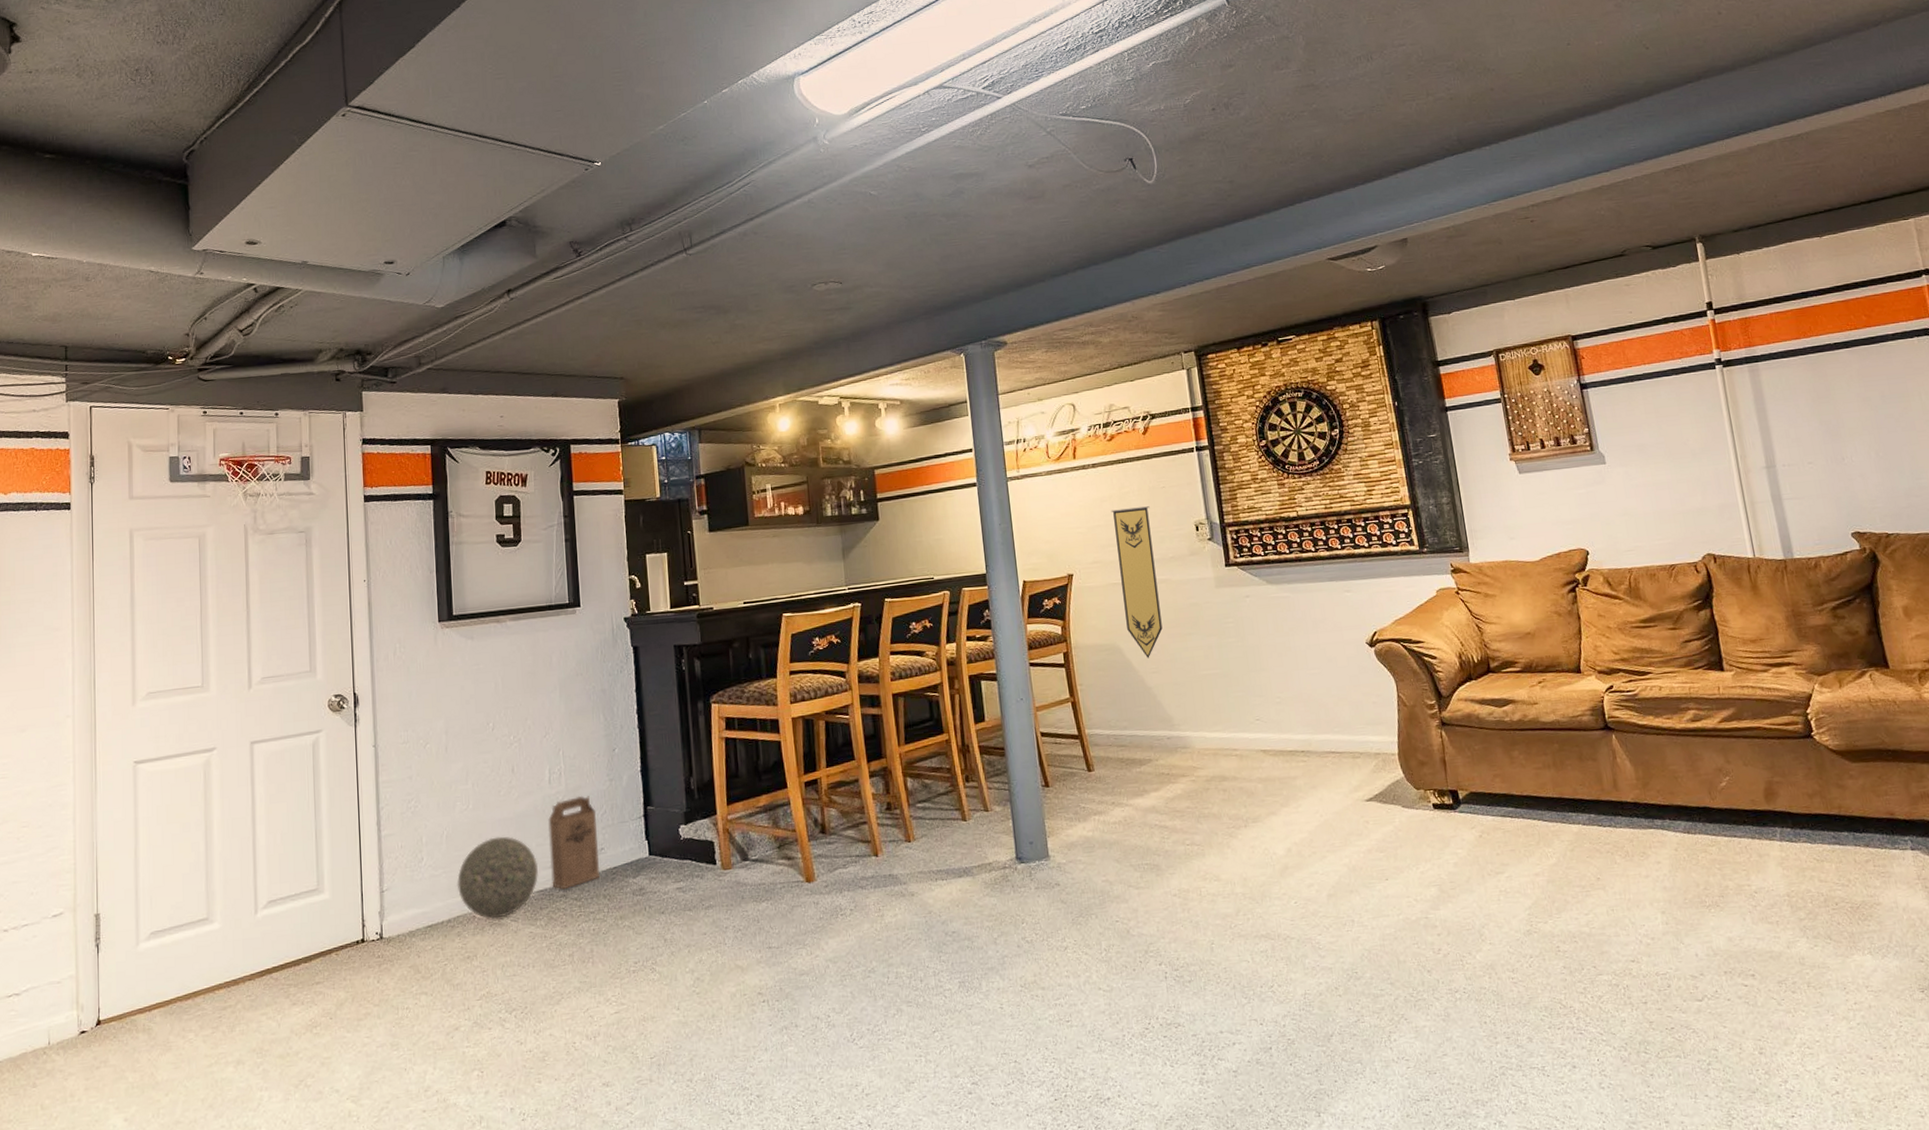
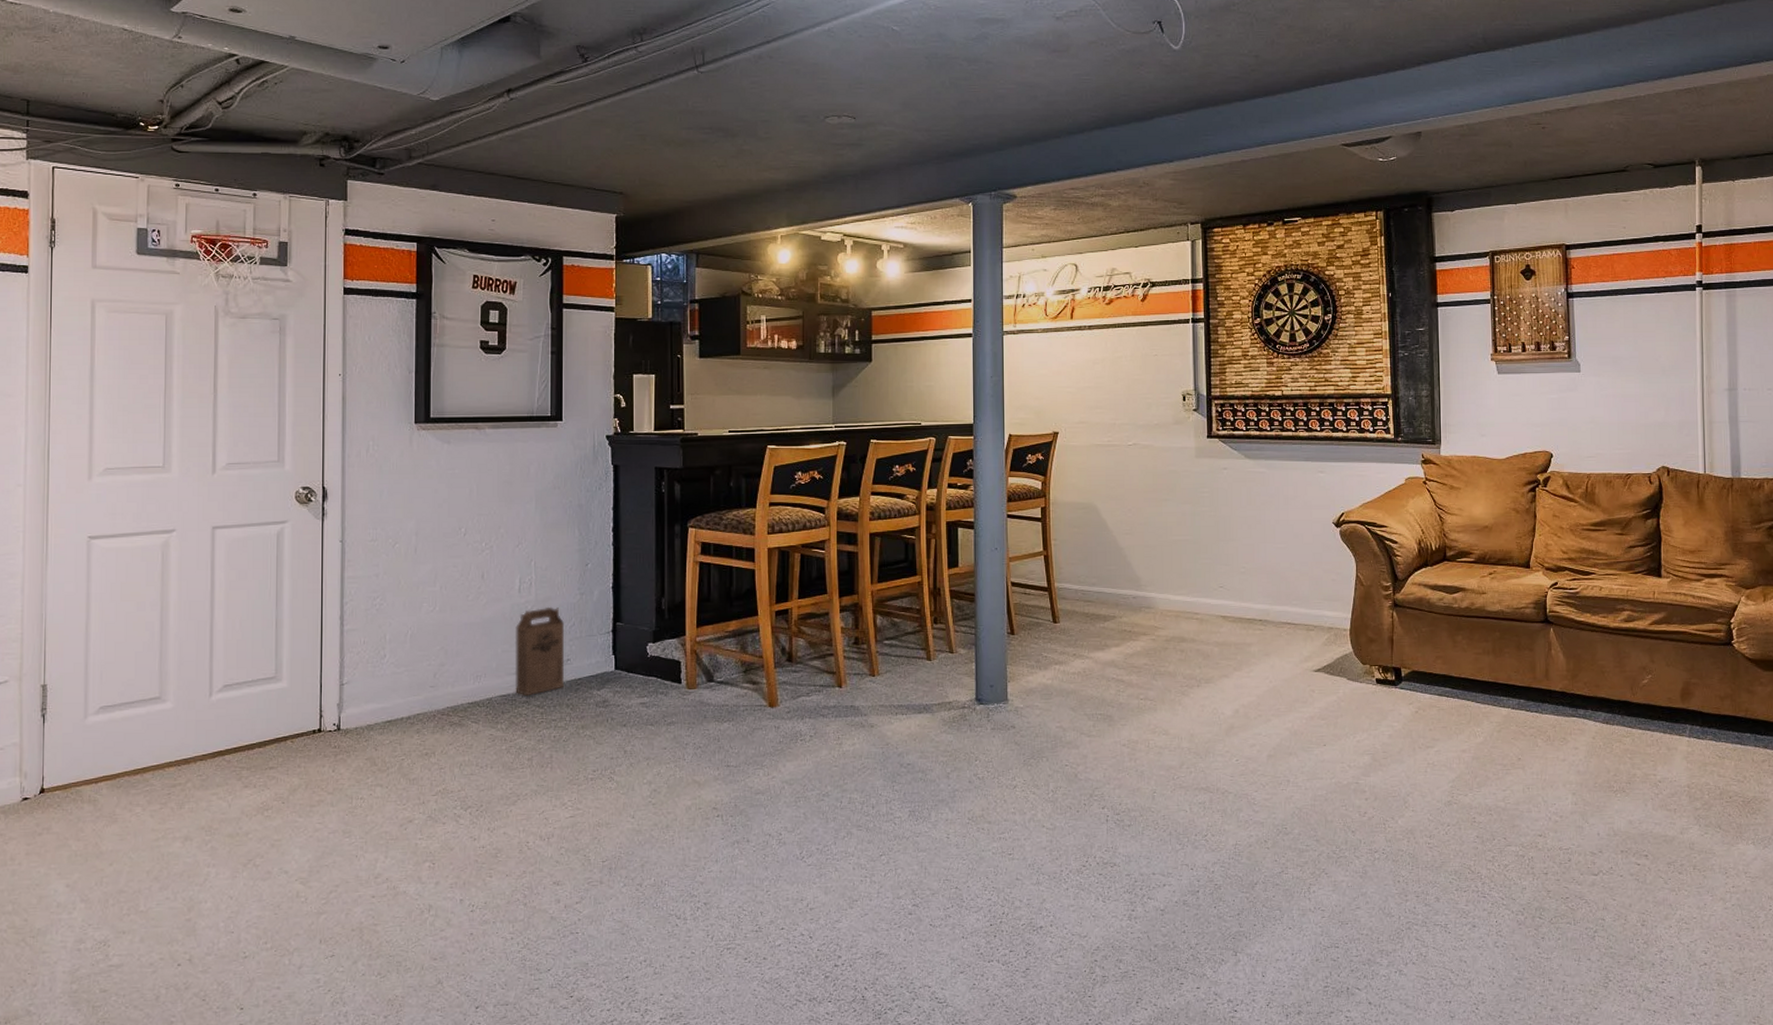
decorative ball: present [456,836,538,919] -> none [418,640,502,719]
pennant: present [1111,506,1163,658] -> none [1102,372,1141,520]

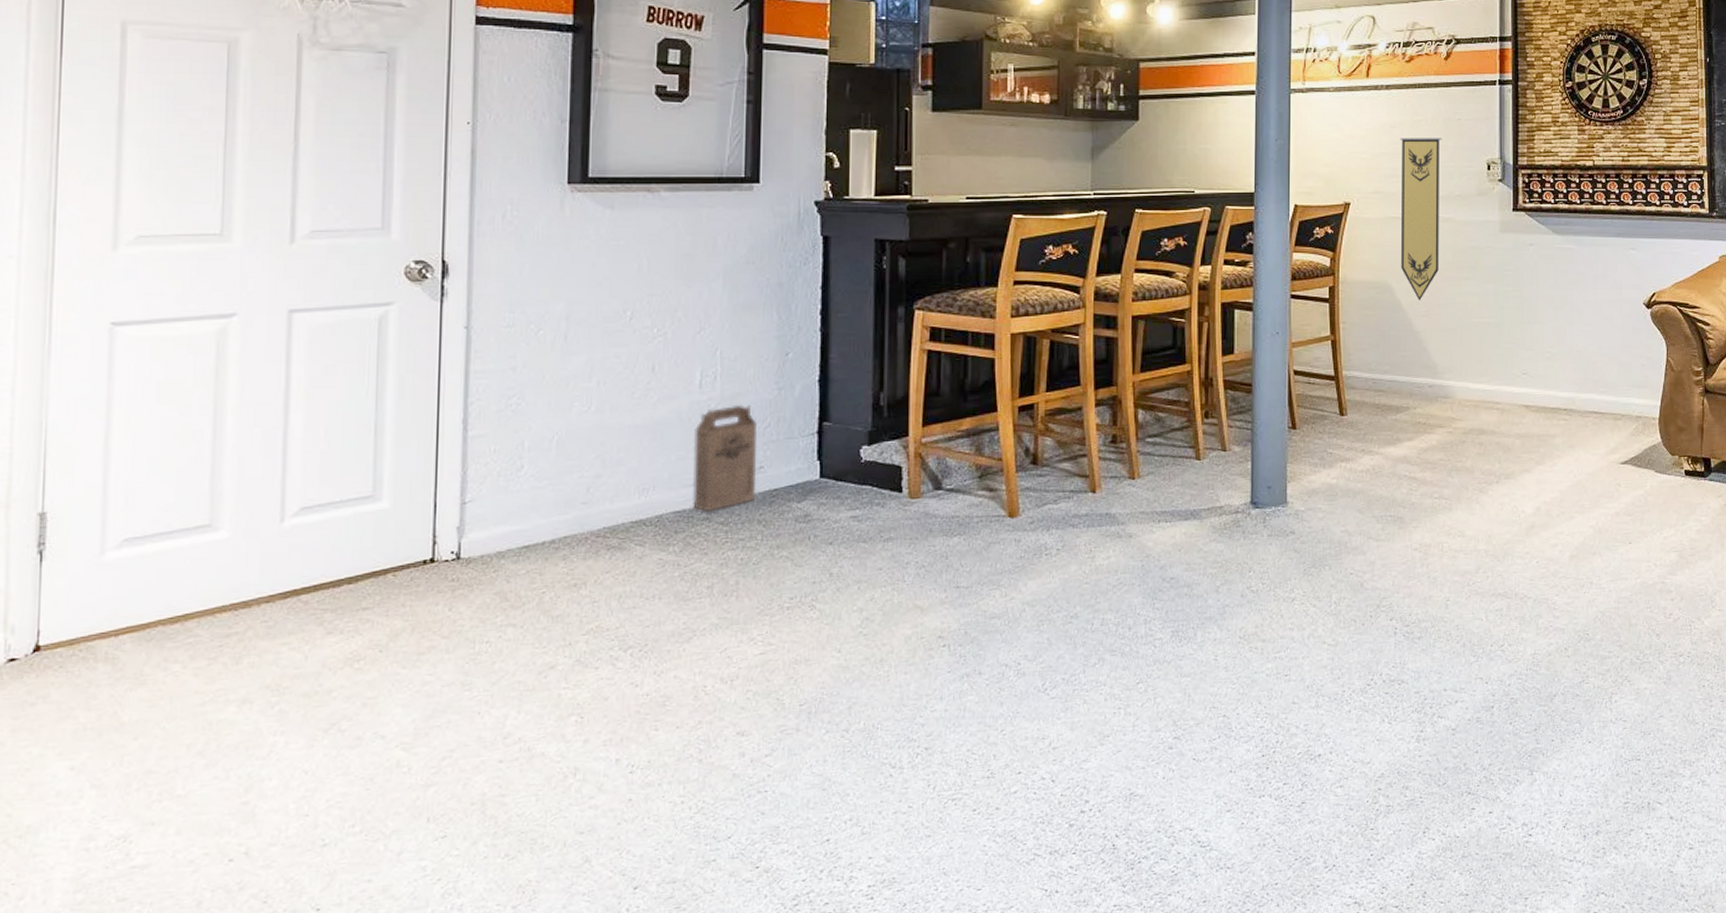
pennant: none [1102,372,1141,520] -> present [1400,138,1442,300]

